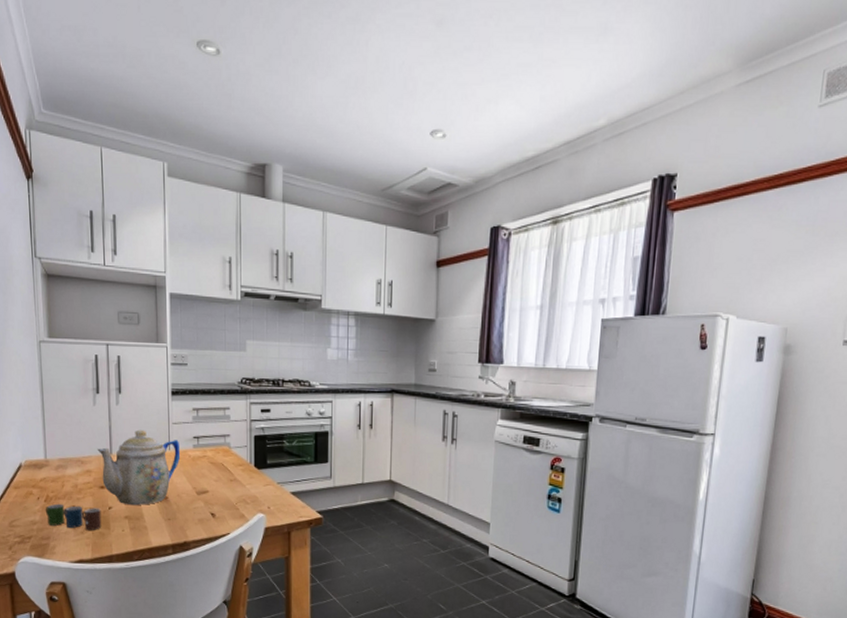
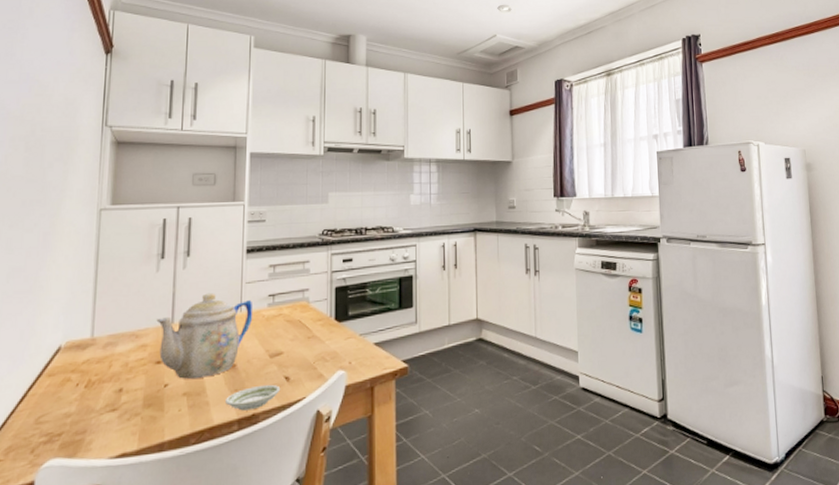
cup: present [45,503,102,530] -> none [84,387,155,416]
saucer: none [161,517,208,538] -> present [225,384,281,411]

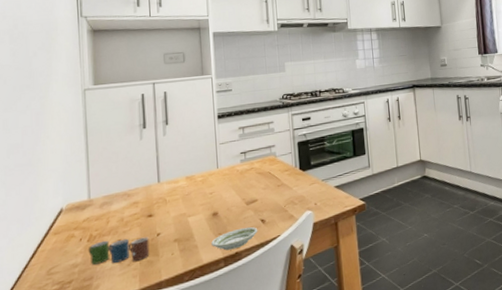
cup: none [84,387,155,416] -> present [88,237,150,265]
teapot: present [156,292,253,380] -> none [144,154,229,228]

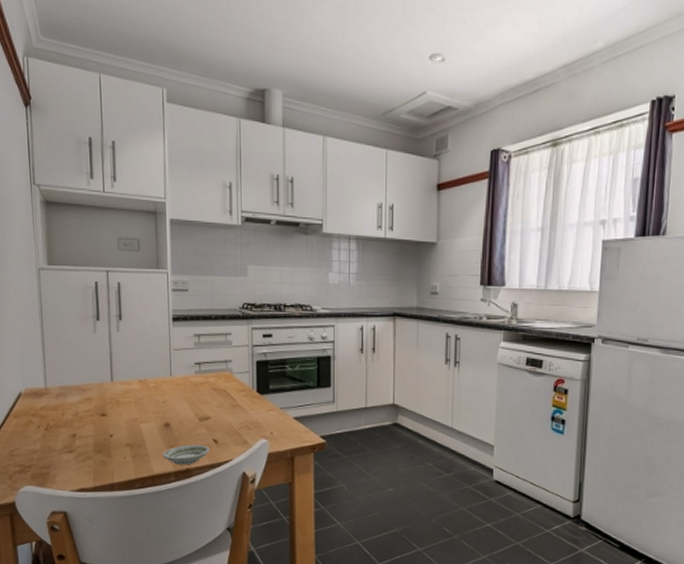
cup: present [88,237,150,265] -> none [45,432,103,458]

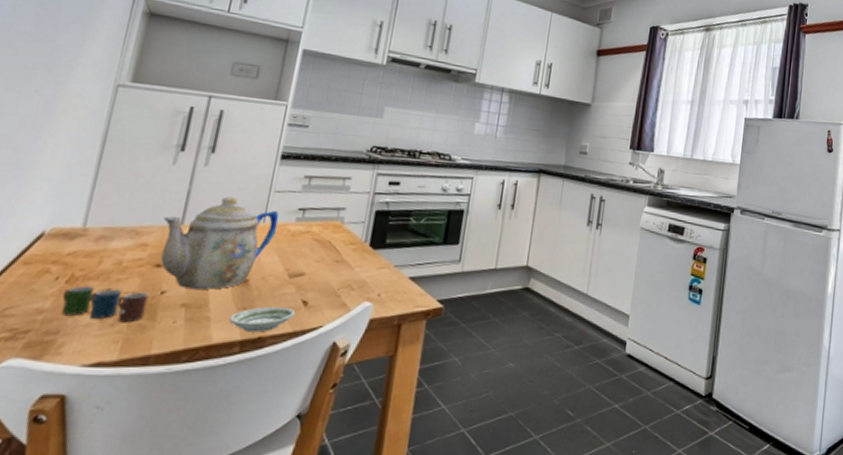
cup: none [45,432,103,458] -> present [62,285,149,322]
teapot: none [98,356,182,433] -> present [160,196,279,290]

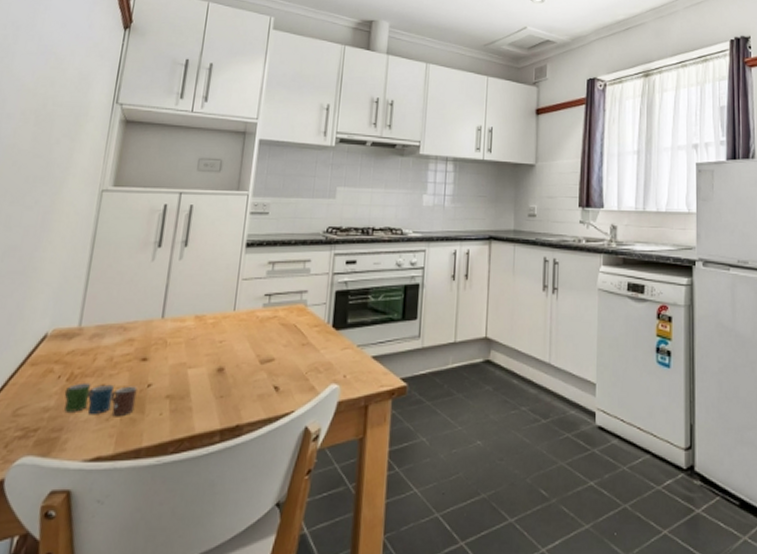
teapot: present [160,196,279,290] -> none [145,287,248,381]
saucer: present [229,306,296,333] -> none [209,393,269,421]

